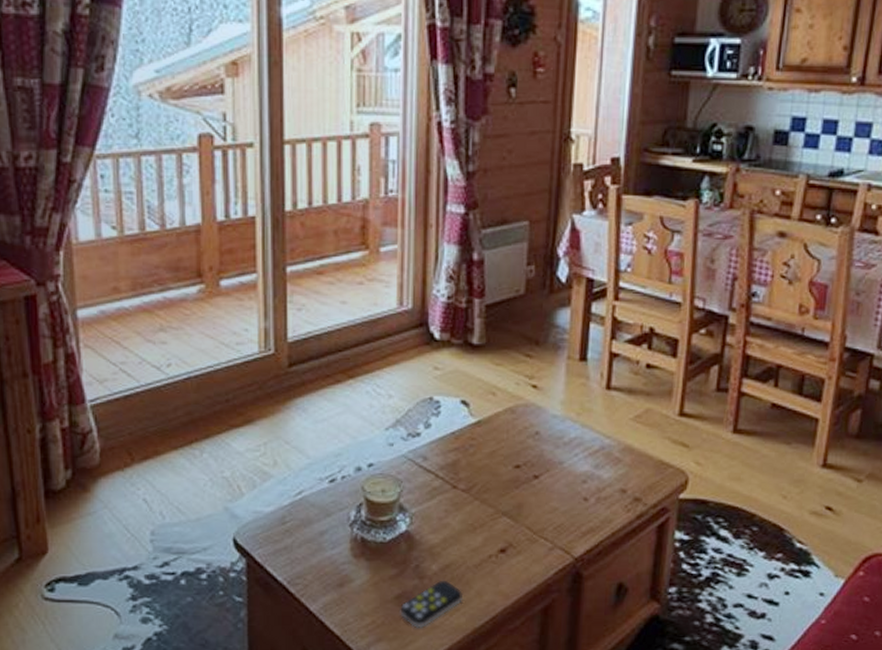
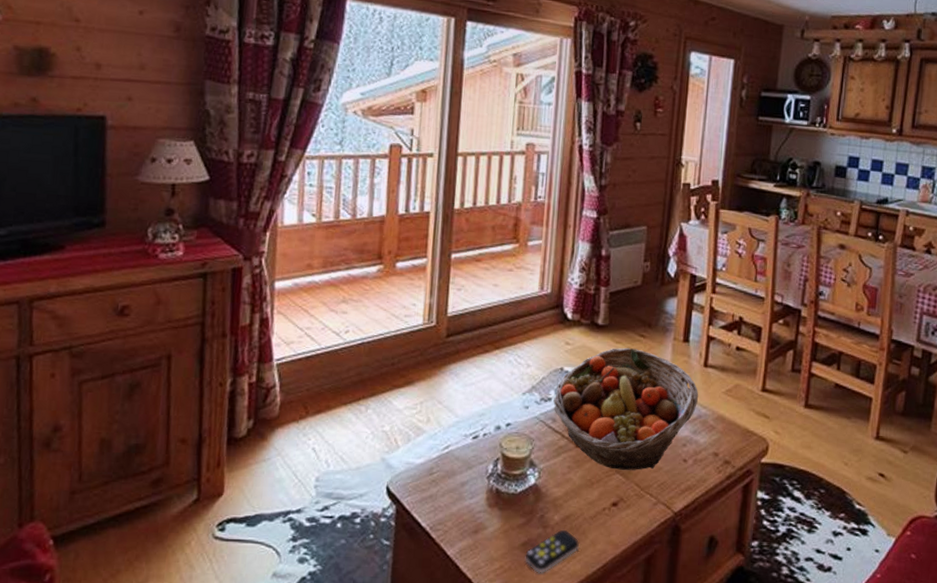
fruit basket: none [423,370,601,512] -> present [553,347,699,470]

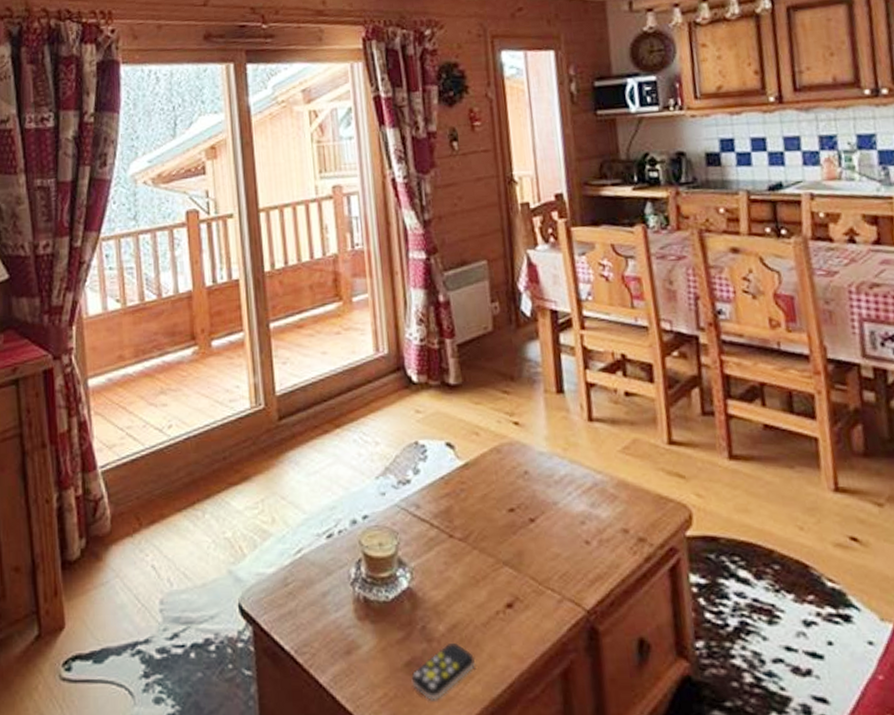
fruit basket: present [553,347,699,470] -> none [413,408,590,561]

